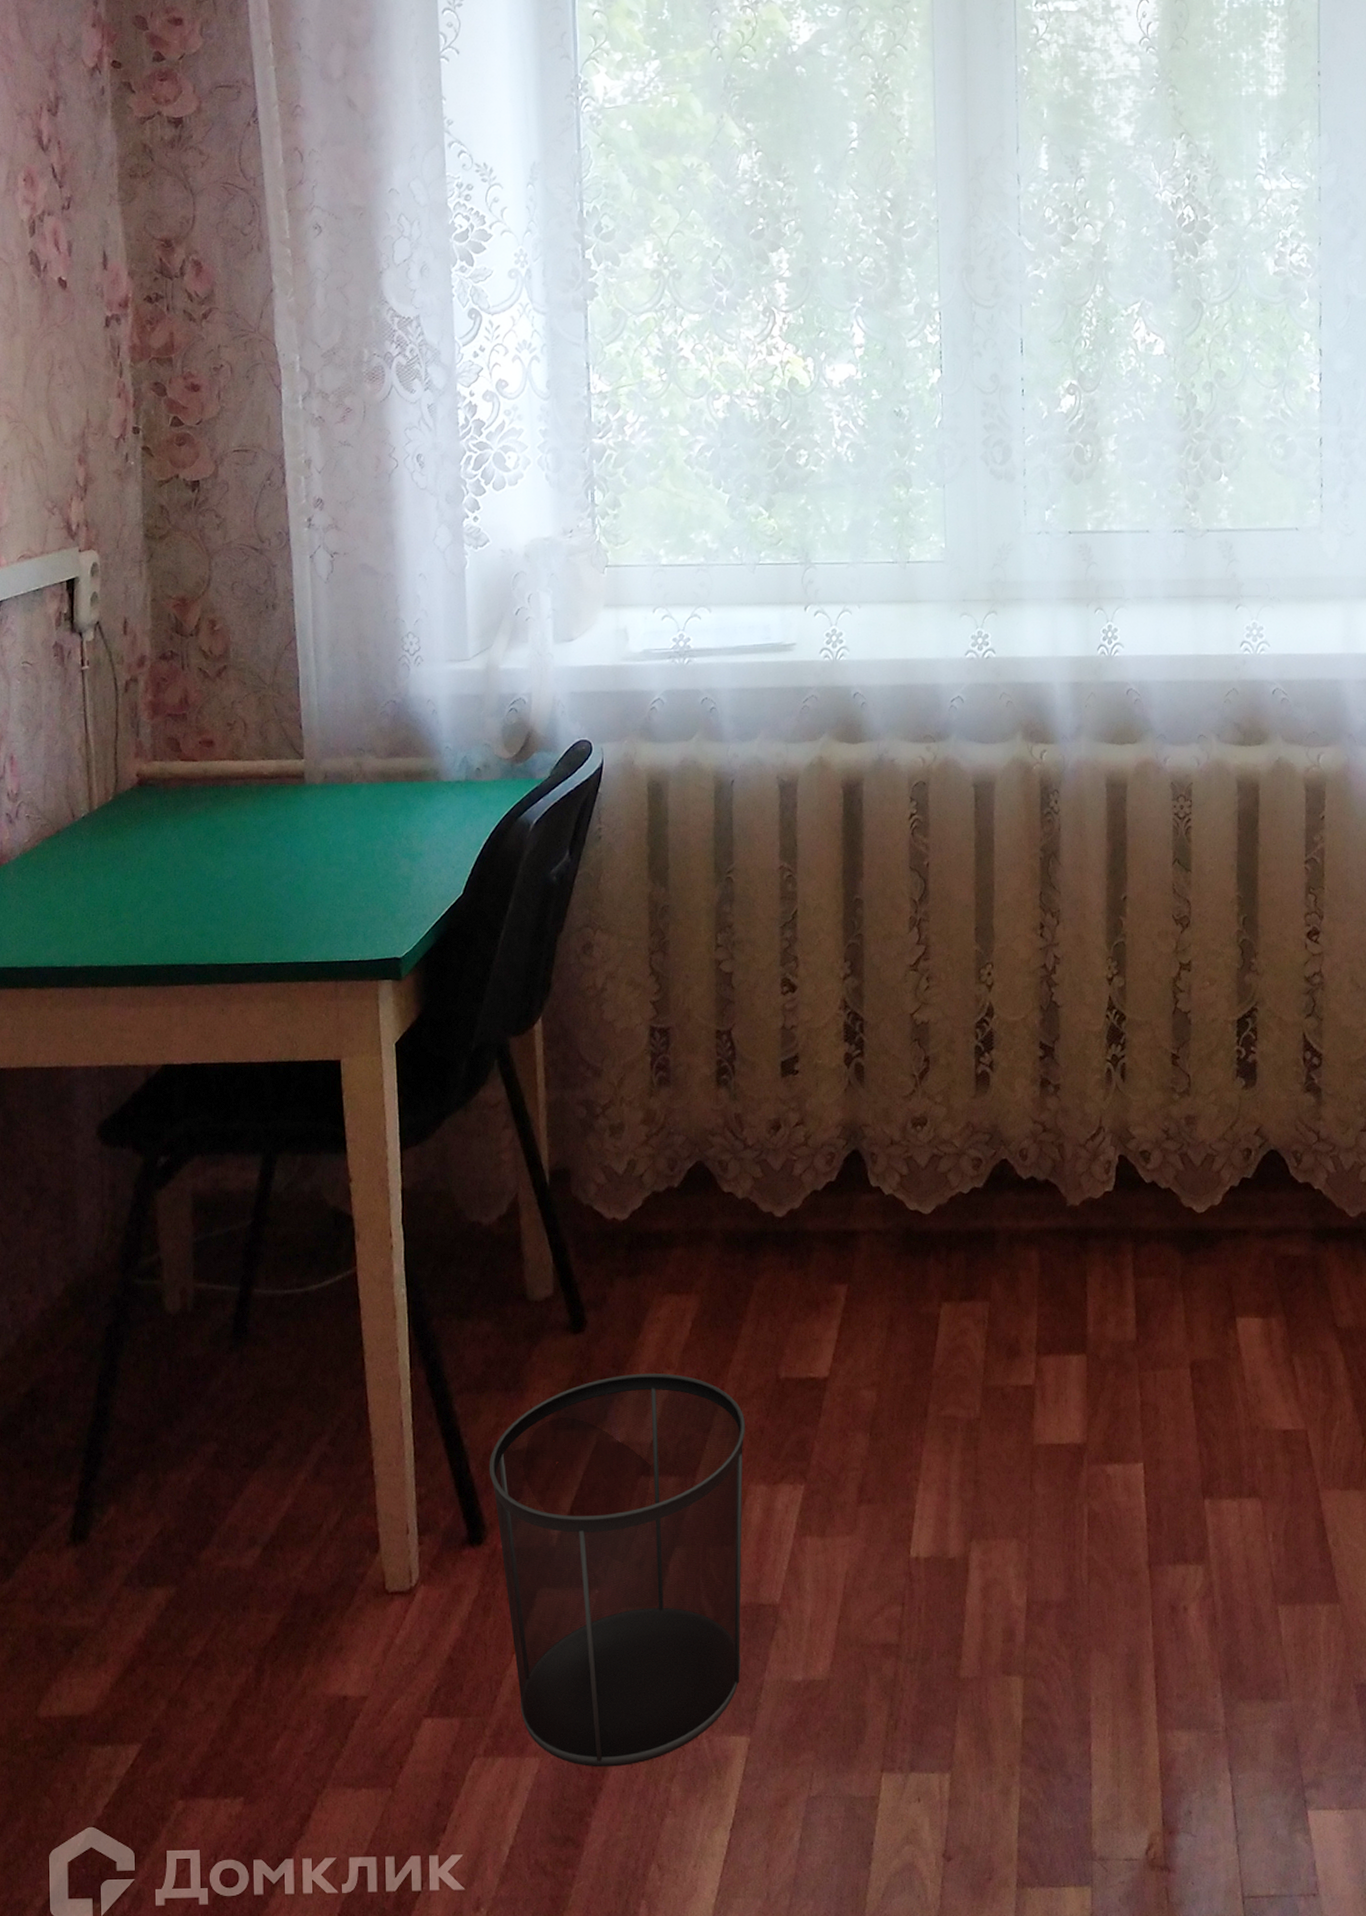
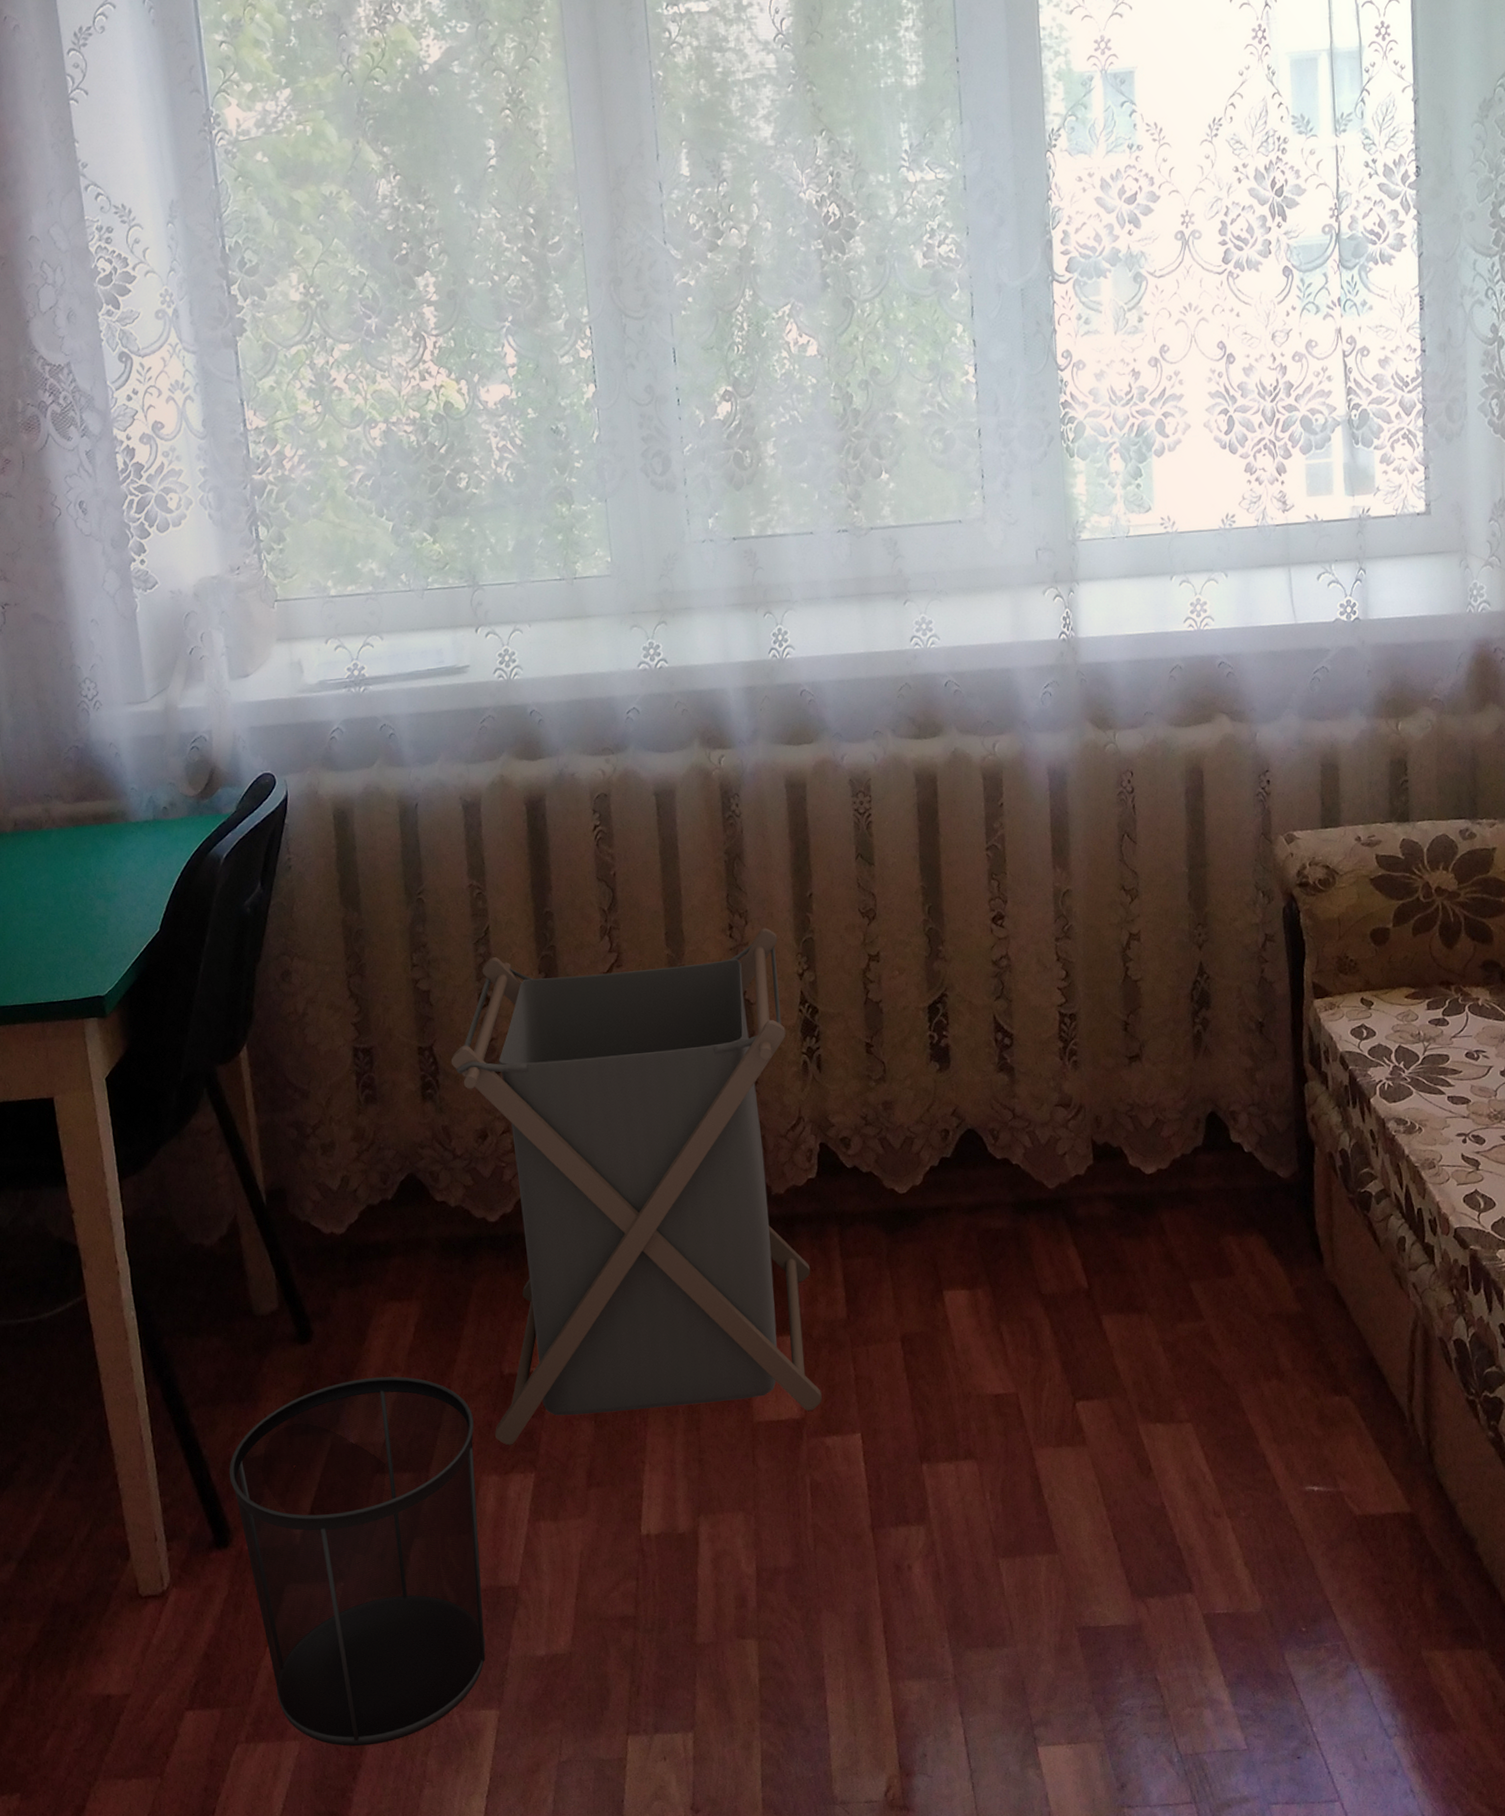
laundry basket: none [748,929,1105,1454] -> present [451,927,822,1446]

